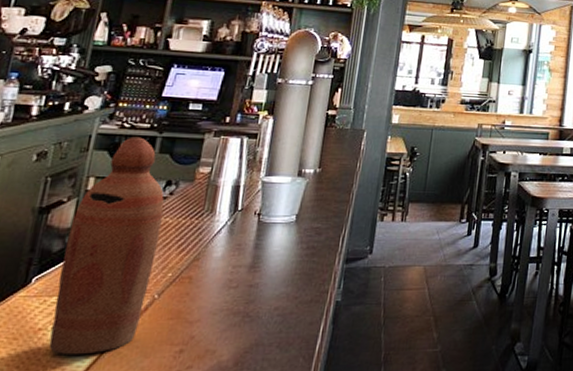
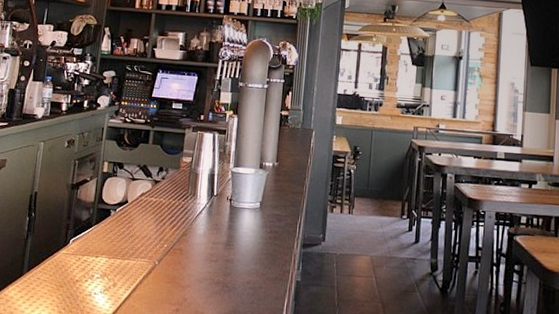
bottle: present [49,137,164,355] -> none [84,130,159,305]

